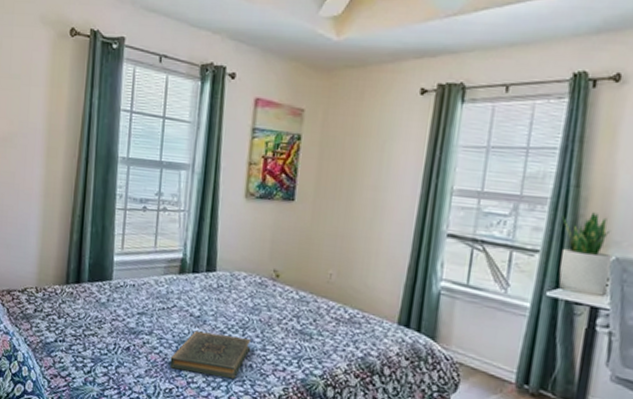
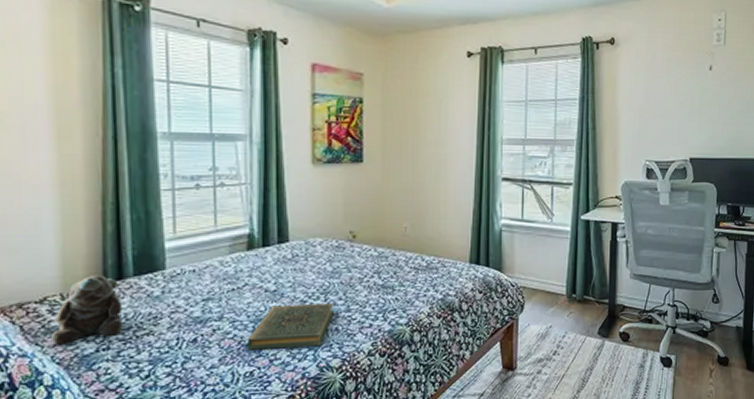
stuffed animal: none [25,275,78,331] -> present [50,274,123,345]
planter: present [559,212,613,296] -> none [586,148,623,215]

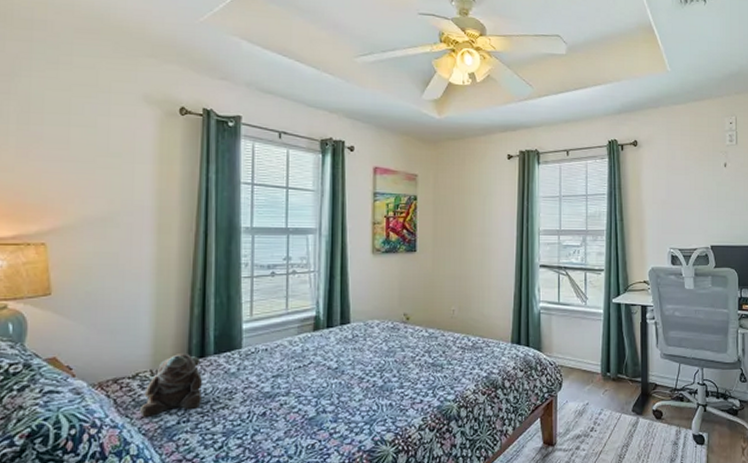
book: present [247,303,334,350] -> none [310,380,389,424]

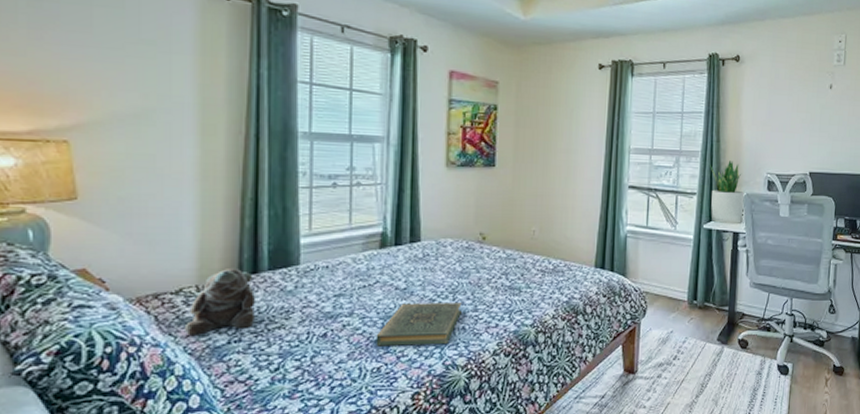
book: none [310,380,389,424] -> present [376,303,462,347]
planter: none [615,238,650,298] -> present [710,160,745,225]

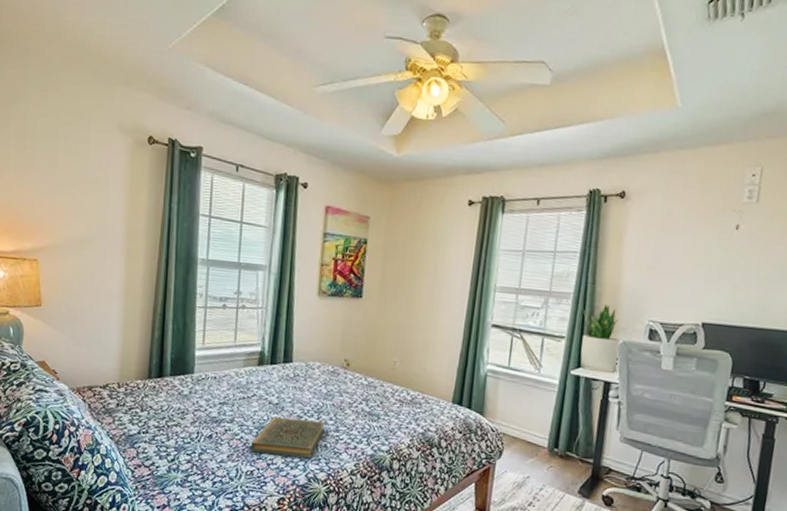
stuffed animal: present [184,267,256,335] -> none [108,370,160,424]

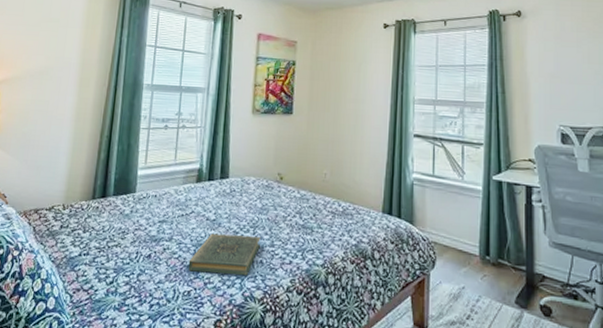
planter: present [580,305,621,373] -> none [496,112,536,178]

